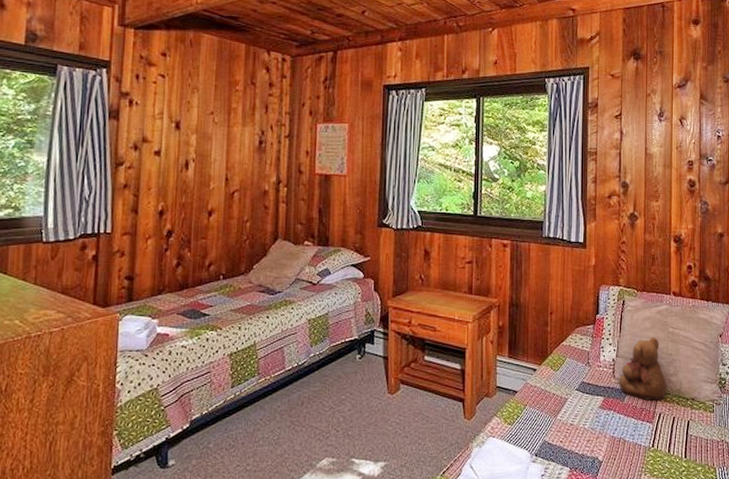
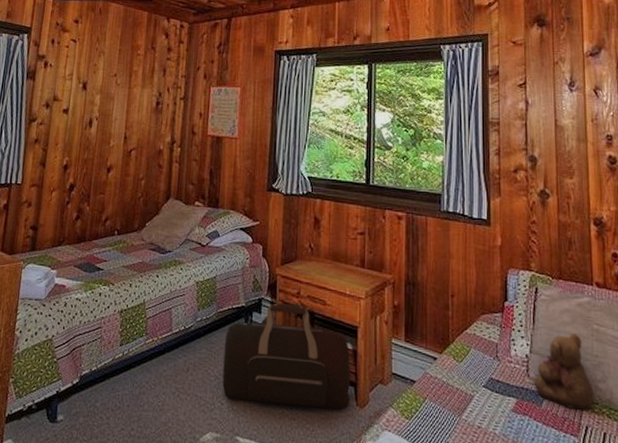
duffel bag: none [337,333,460,426] -> present [222,303,351,410]

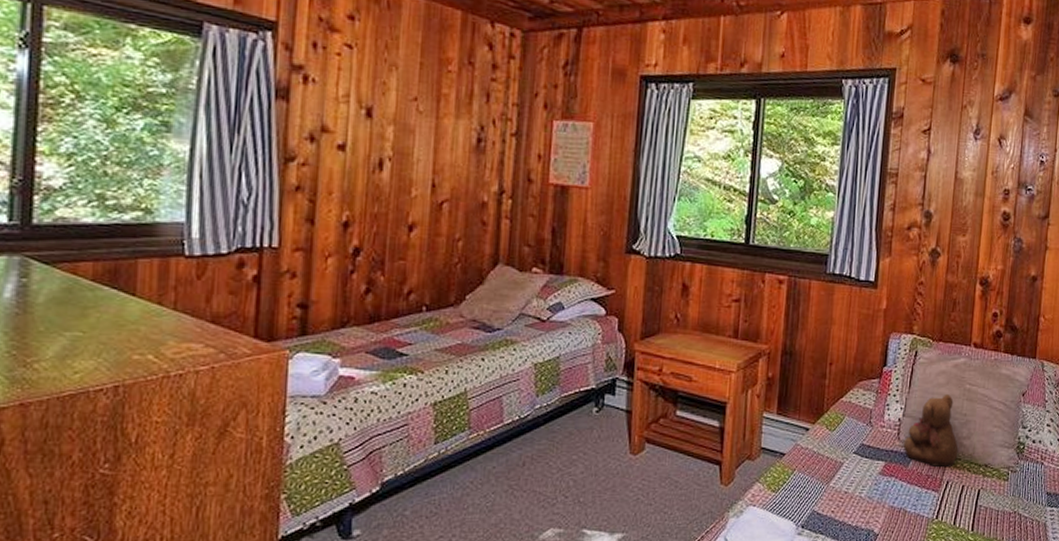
duffel bag: present [222,303,351,410] -> none [566,382,717,492]

